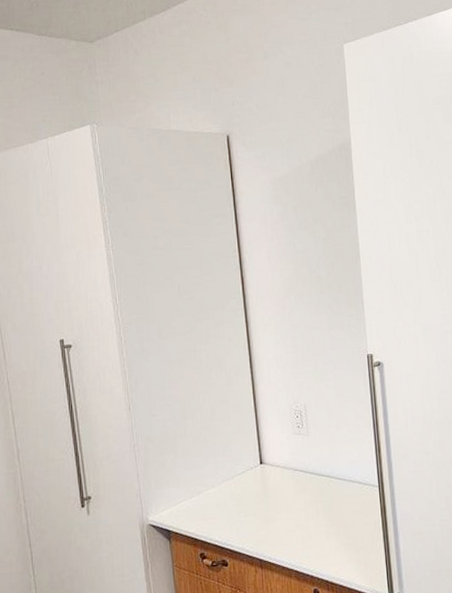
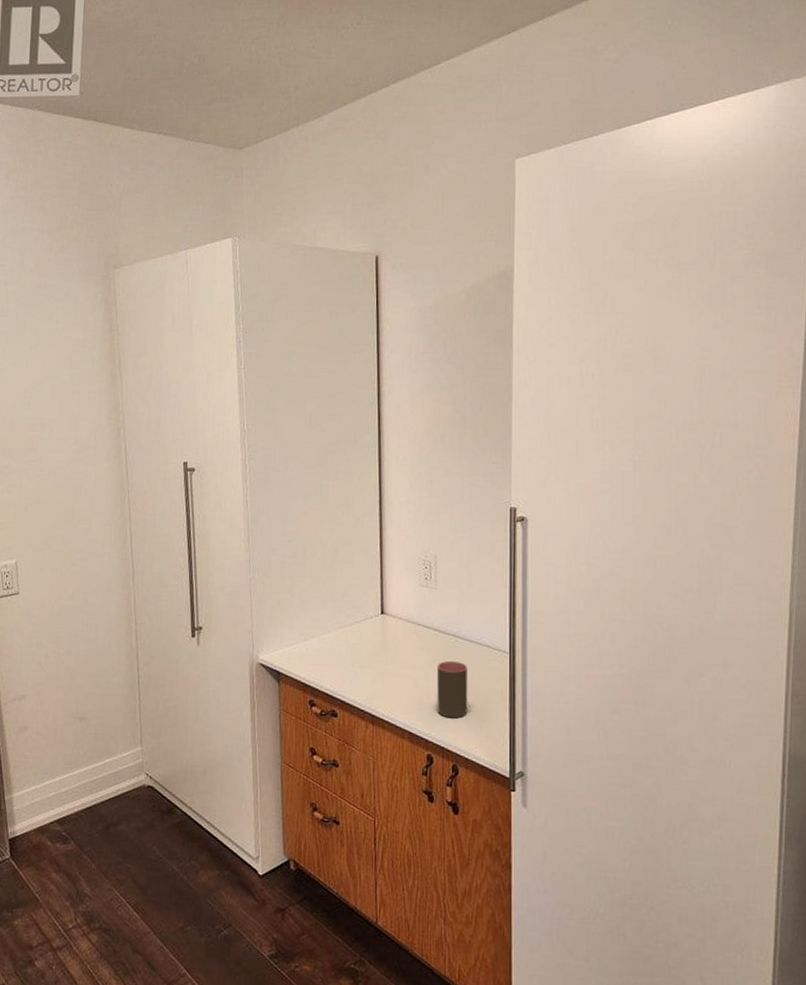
cup: none [315,499,347,553] -> present [436,660,468,719]

